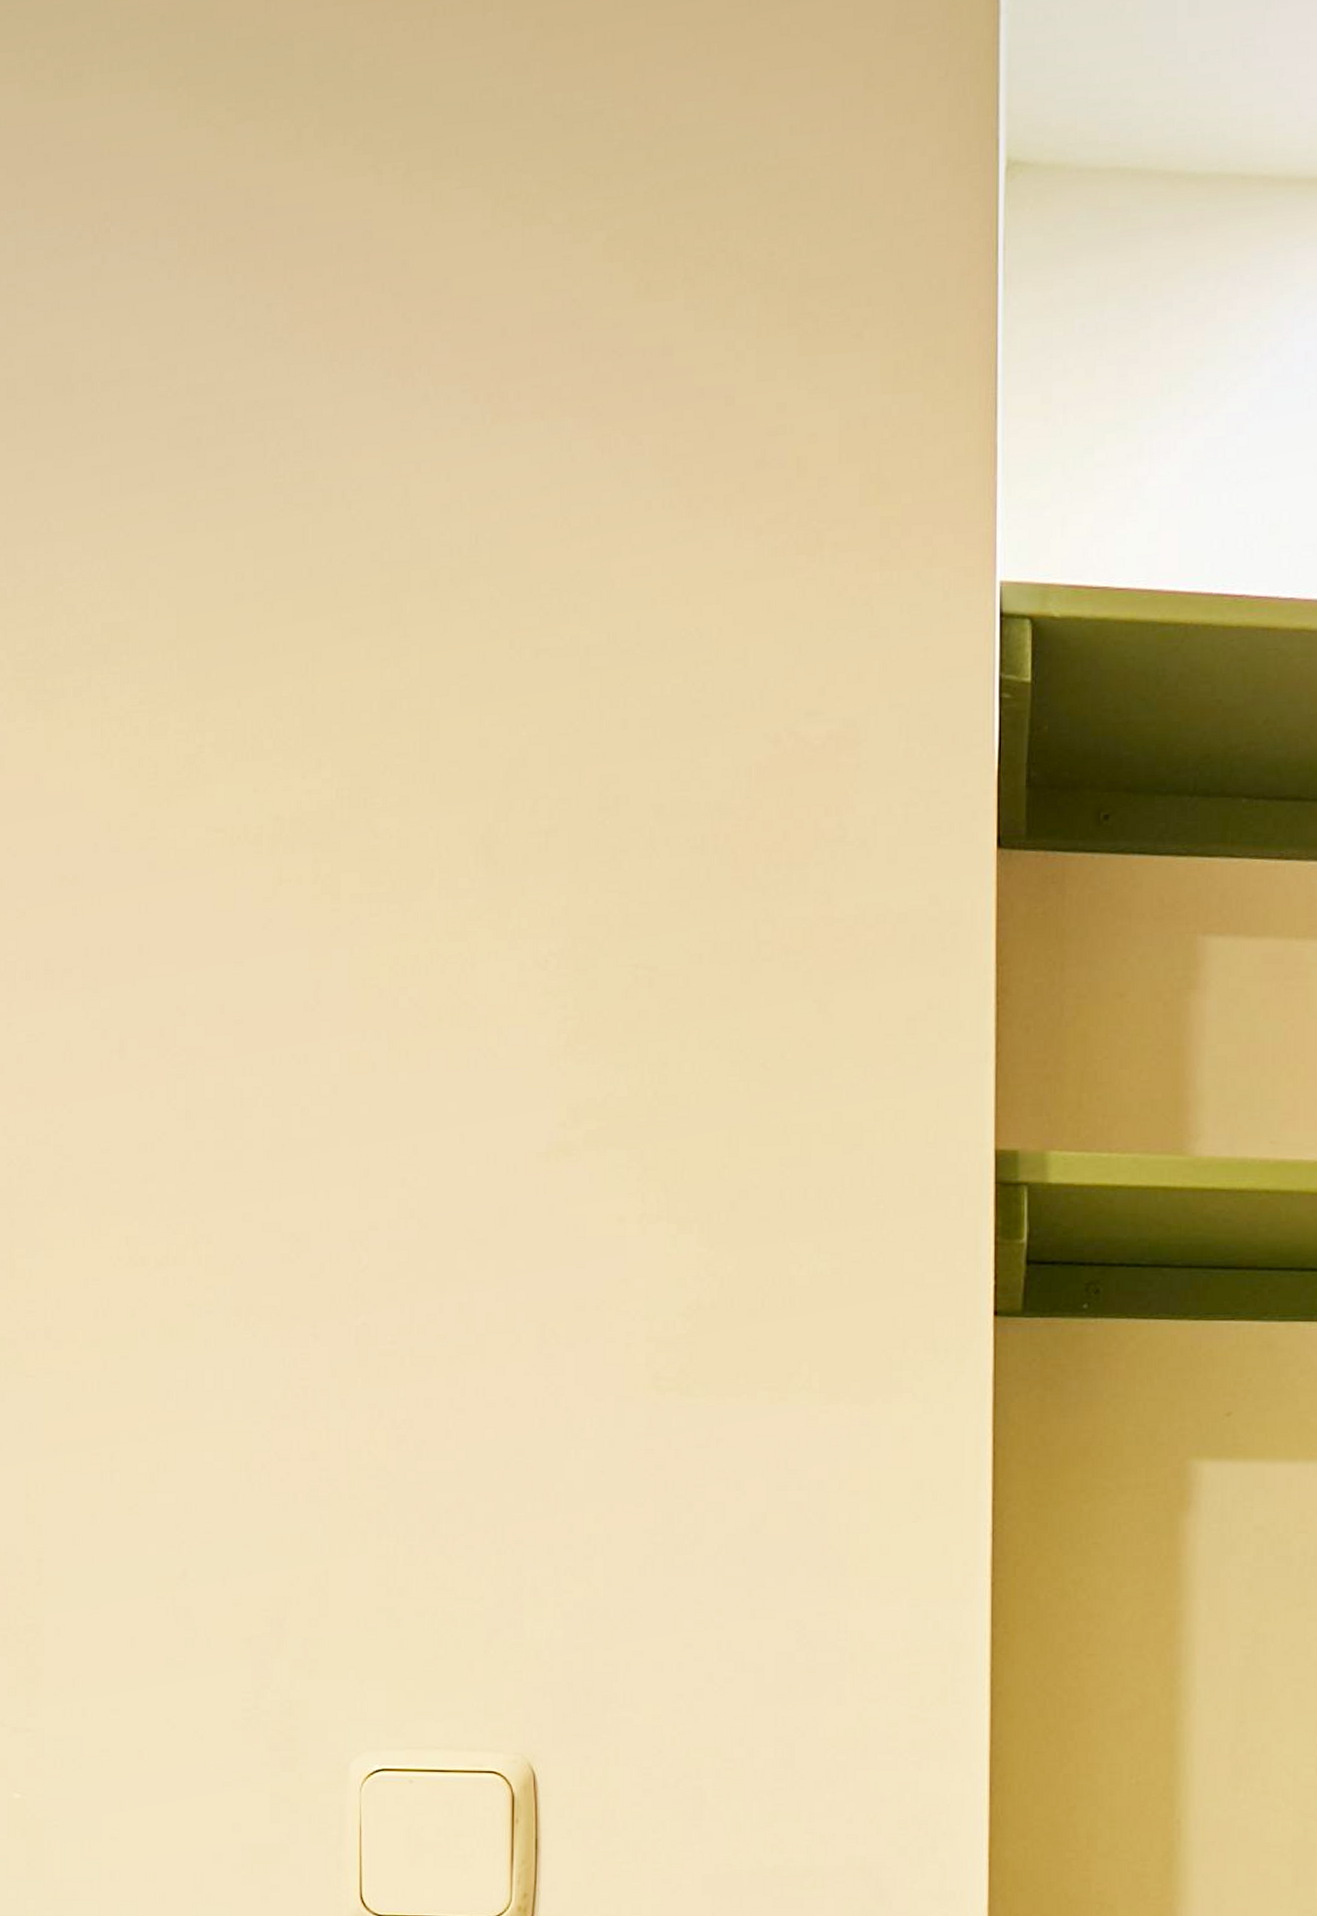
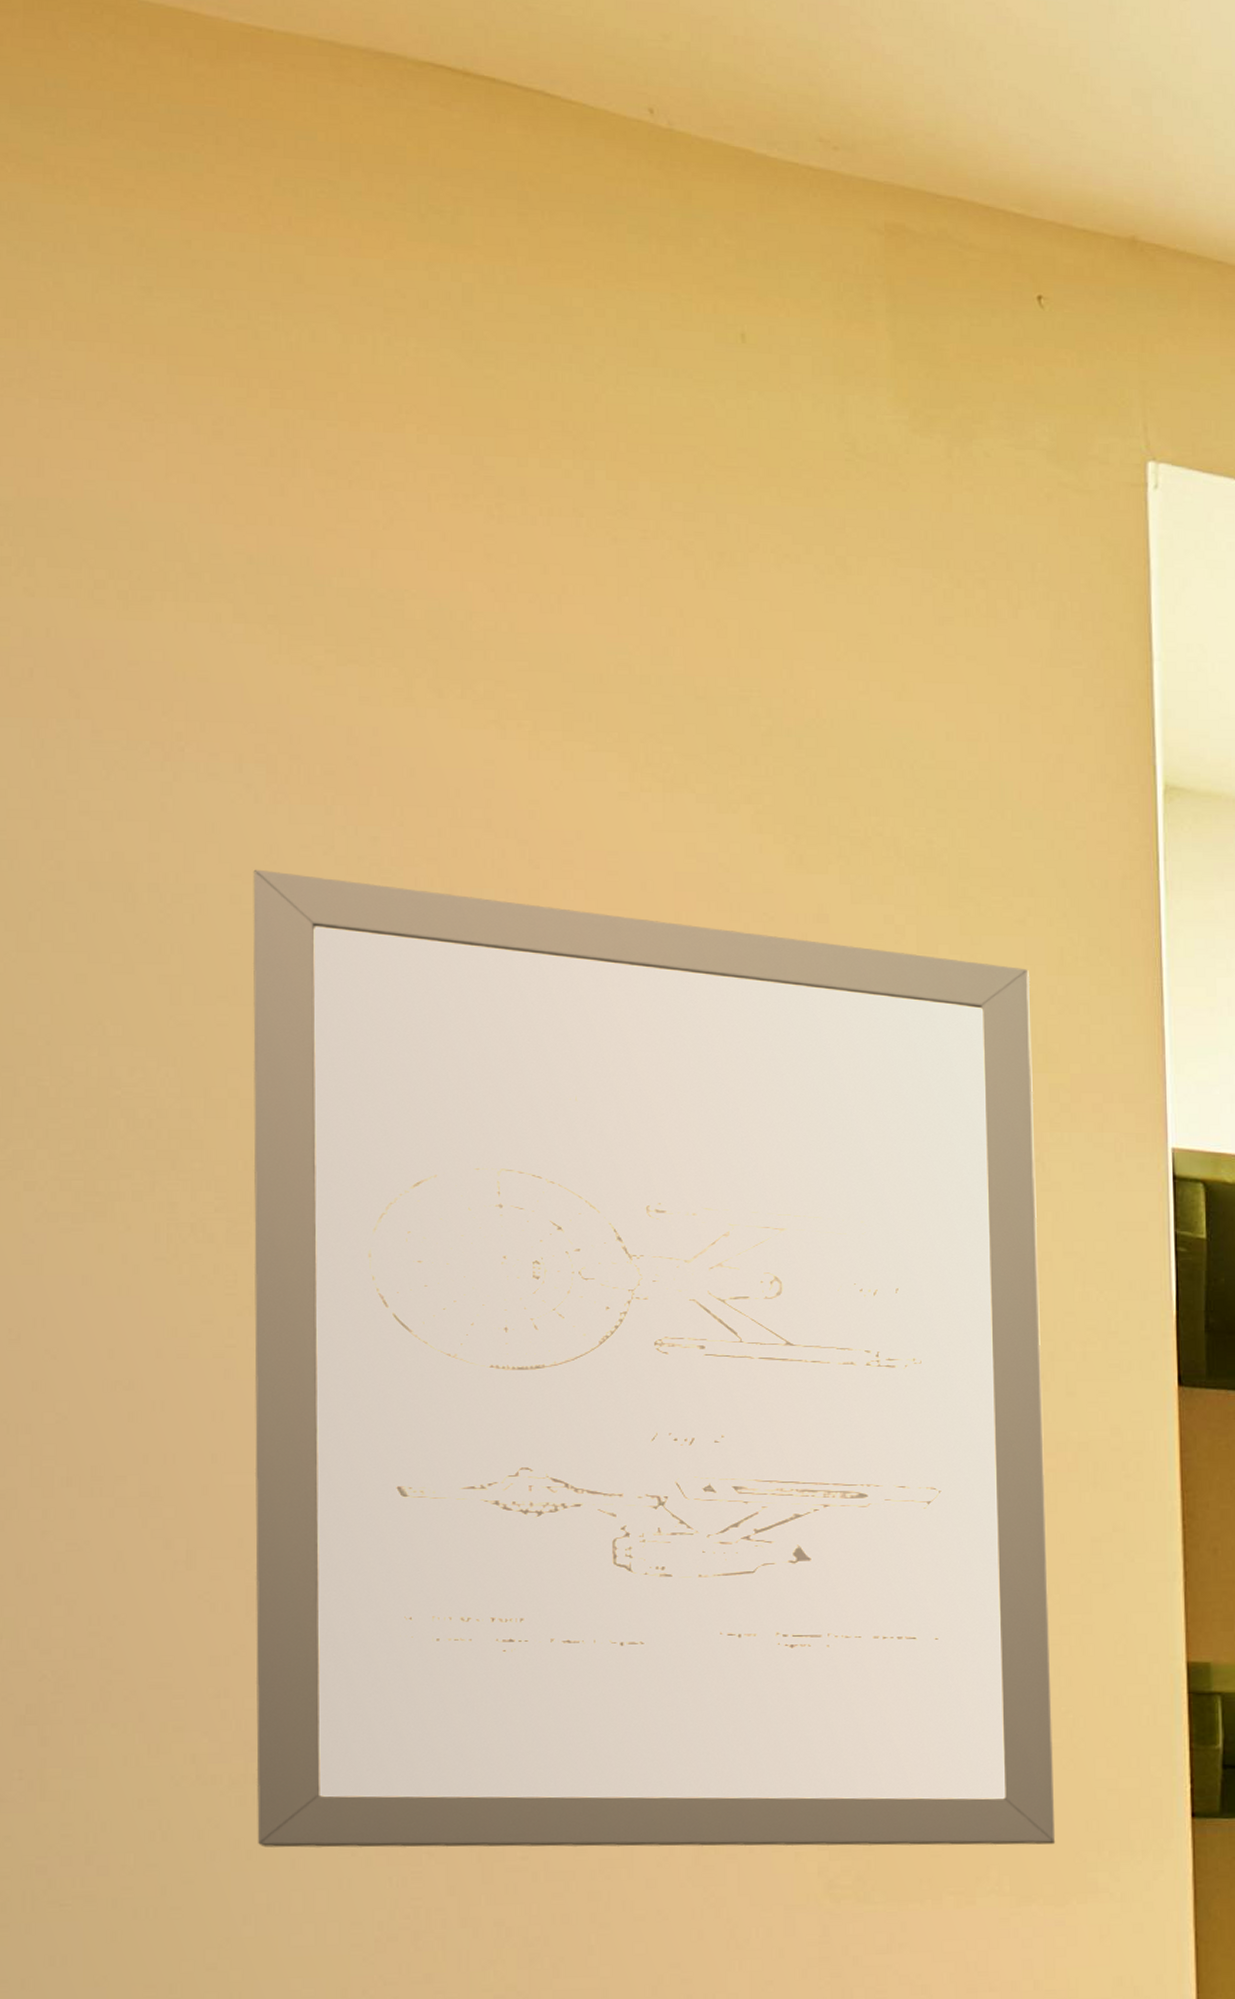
wall art: none [168,349,865,1341] -> present [253,869,1056,1848]

